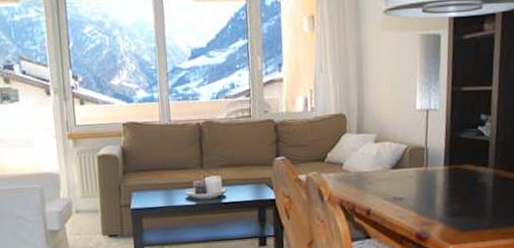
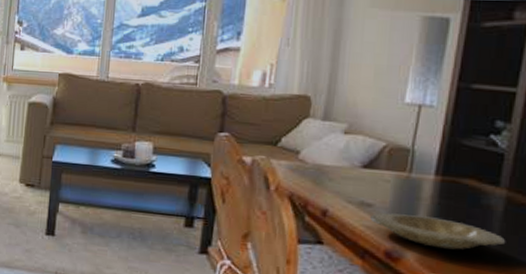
plate: none [402,200,497,224] -> present [369,212,506,250]

